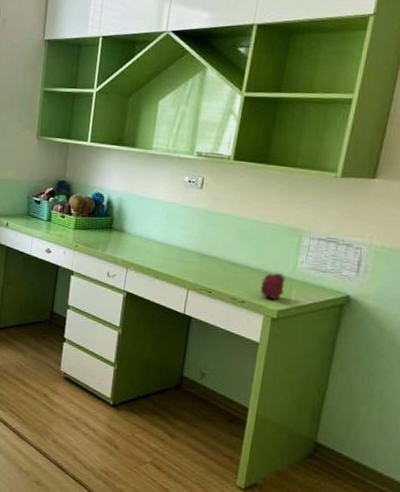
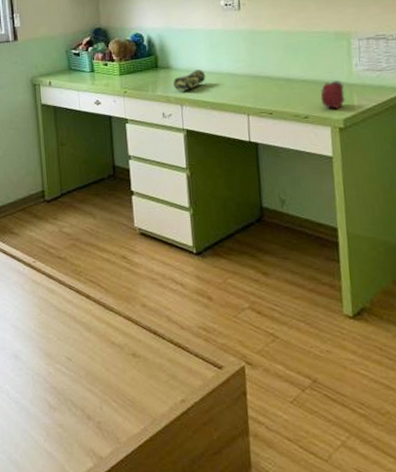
pencil case: none [123,238,156,256] -> present [173,69,206,92]

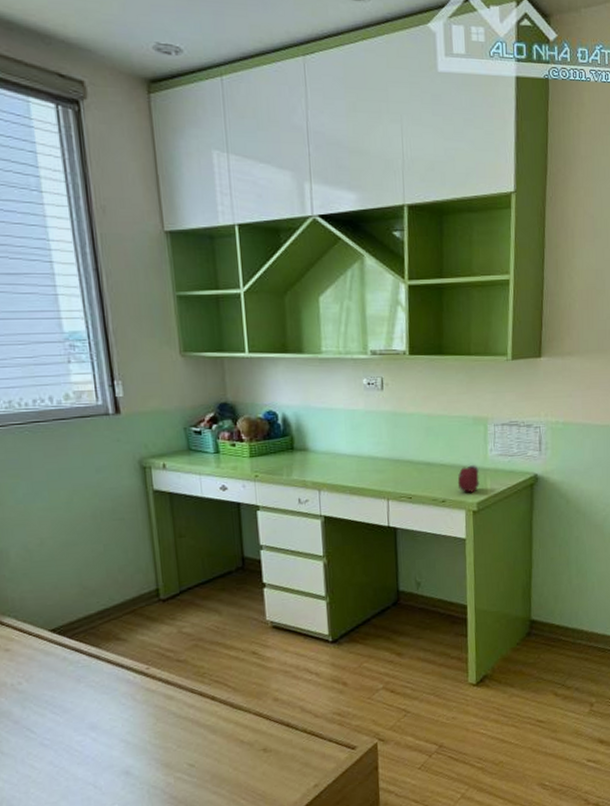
pencil case: present [173,69,206,92] -> none [310,452,346,476]

